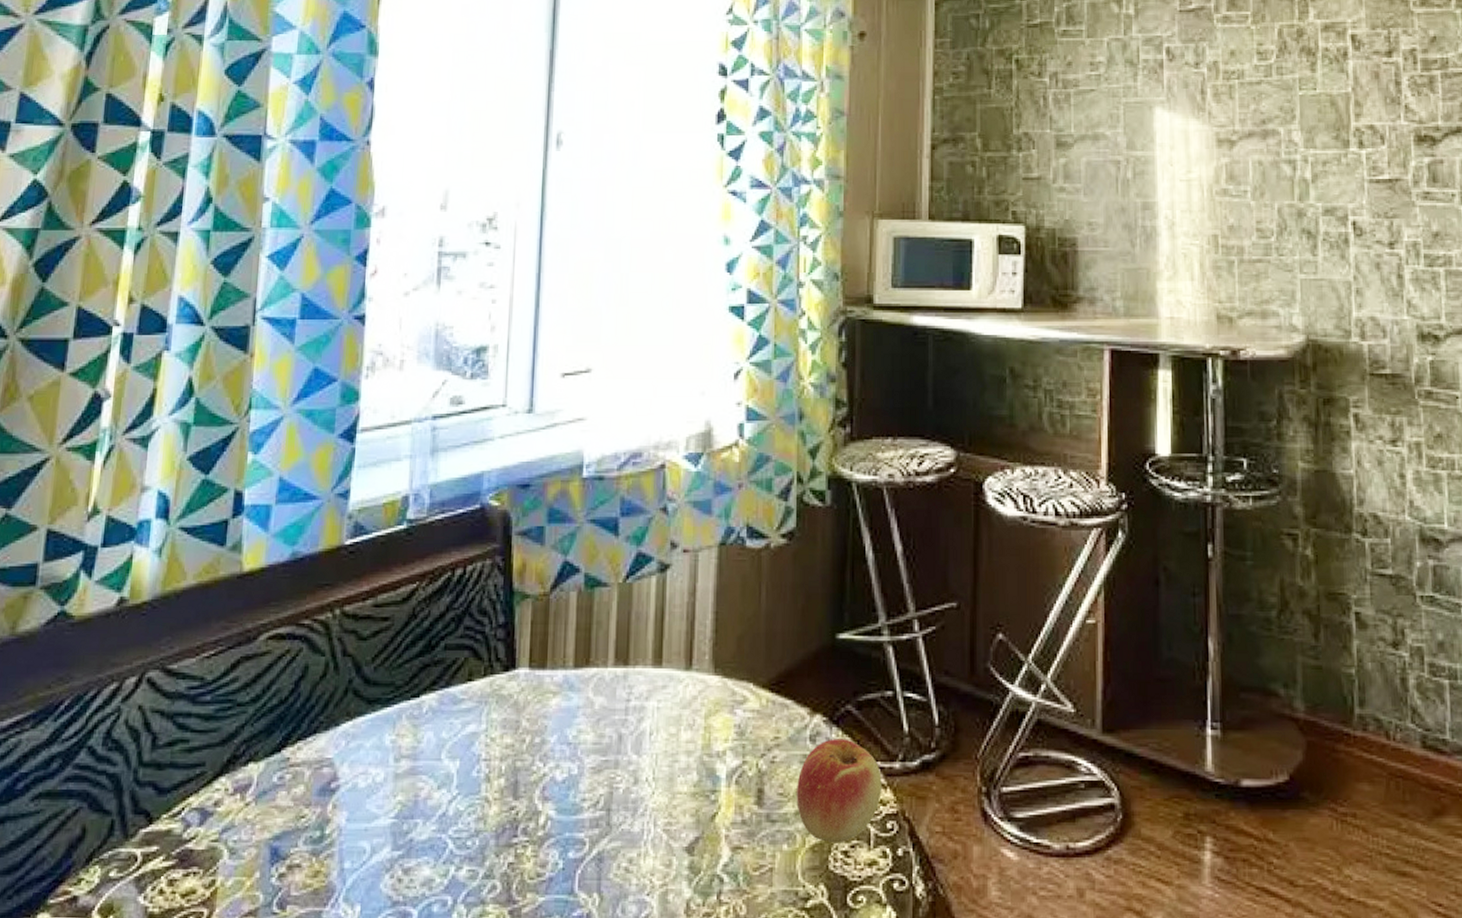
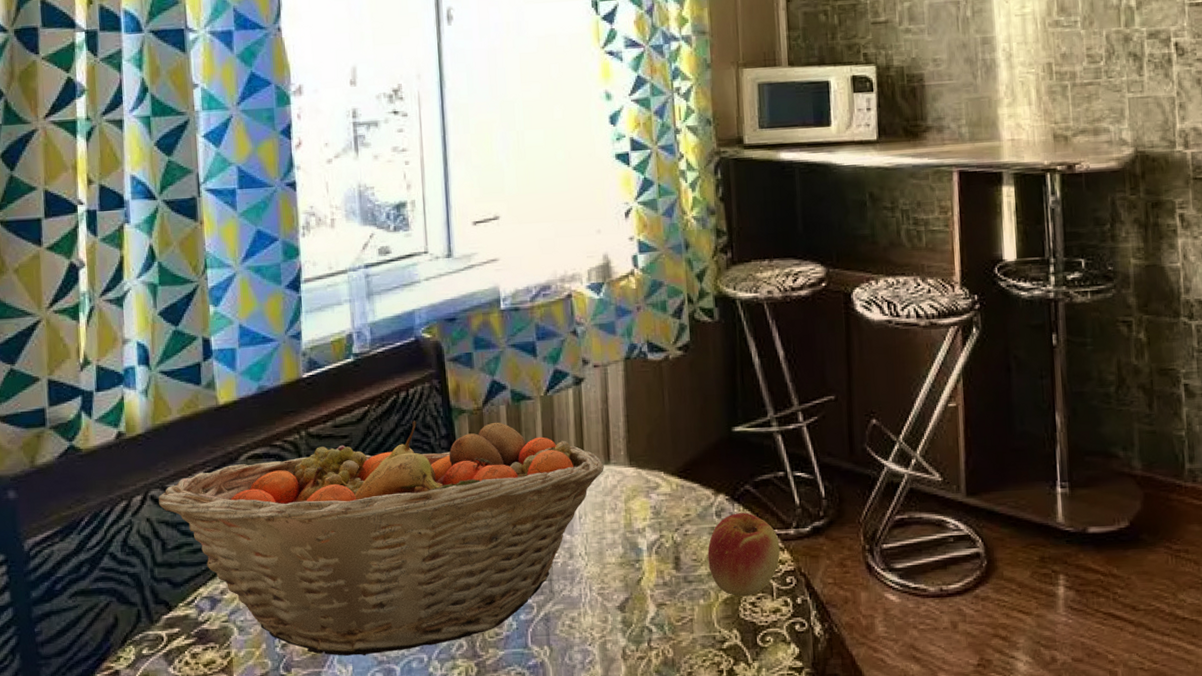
fruit basket: none [156,604,684,894] -> present [159,420,604,656]

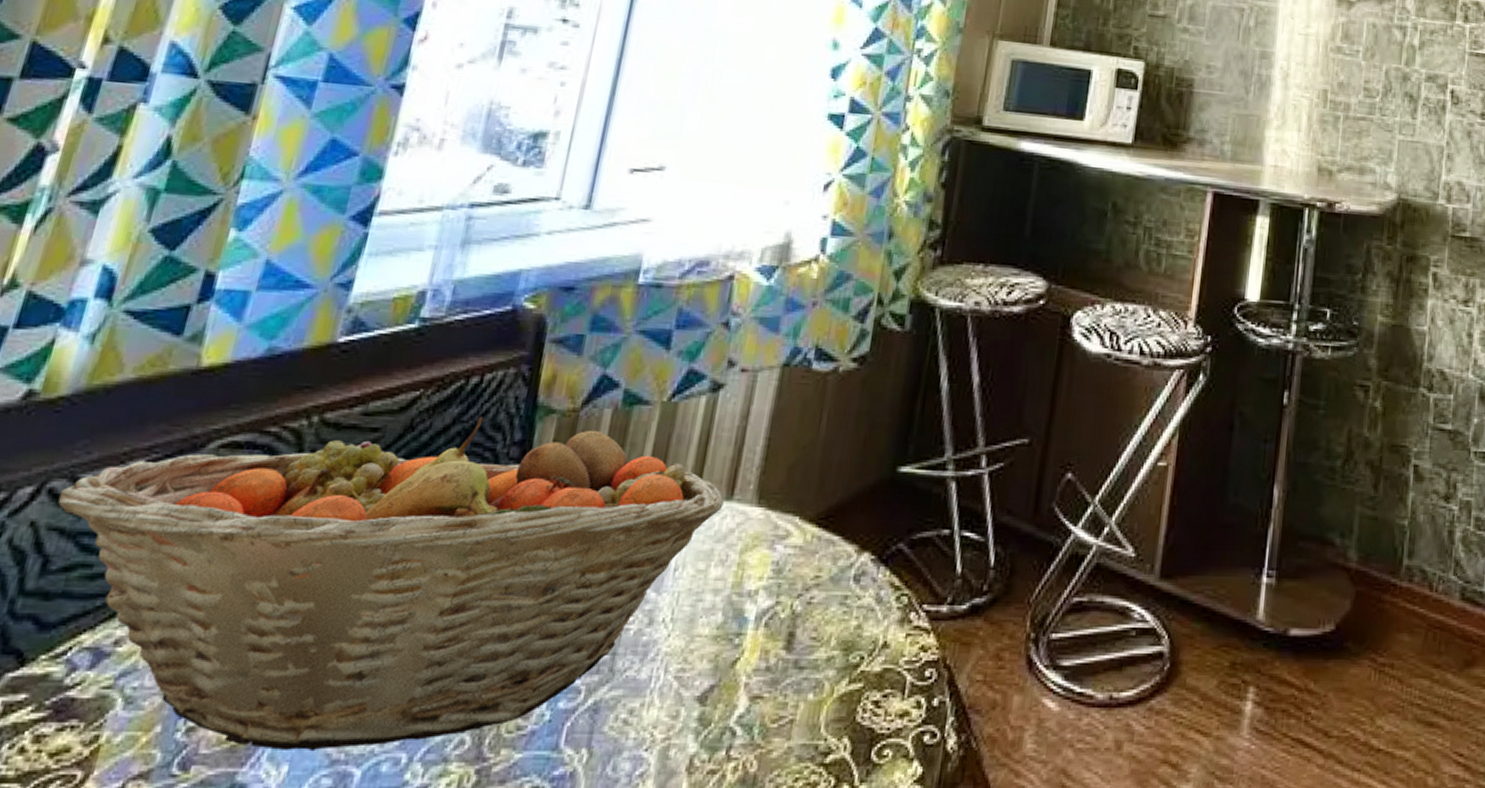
apple: present [707,513,780,597] -> none [829,579,927,693]

